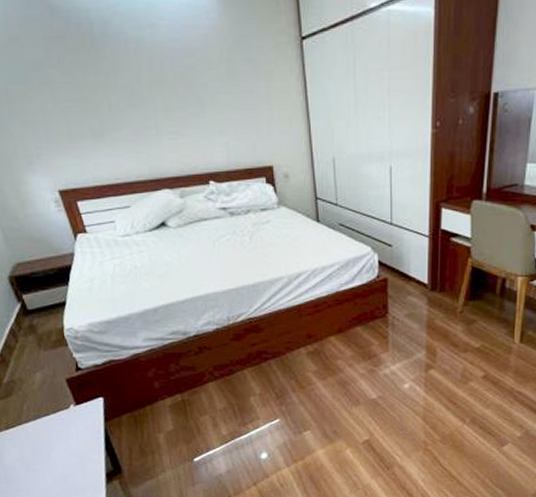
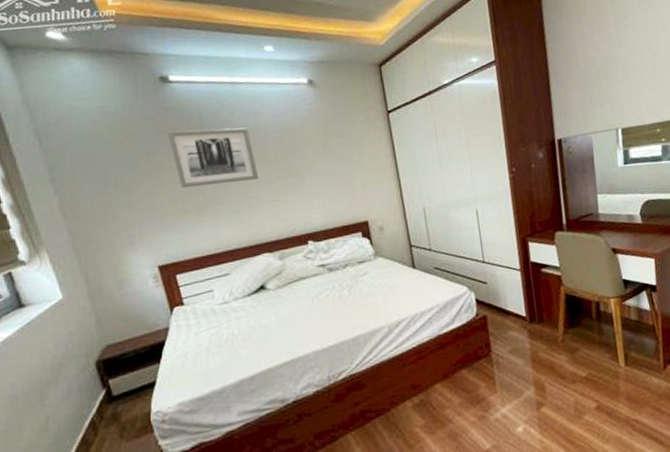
wall art: none [55,38,158,108] -> present [167,127,259,188]

